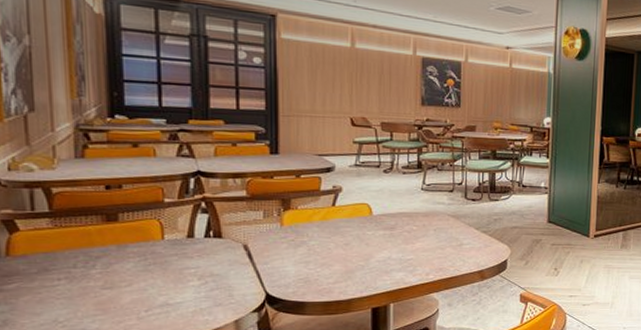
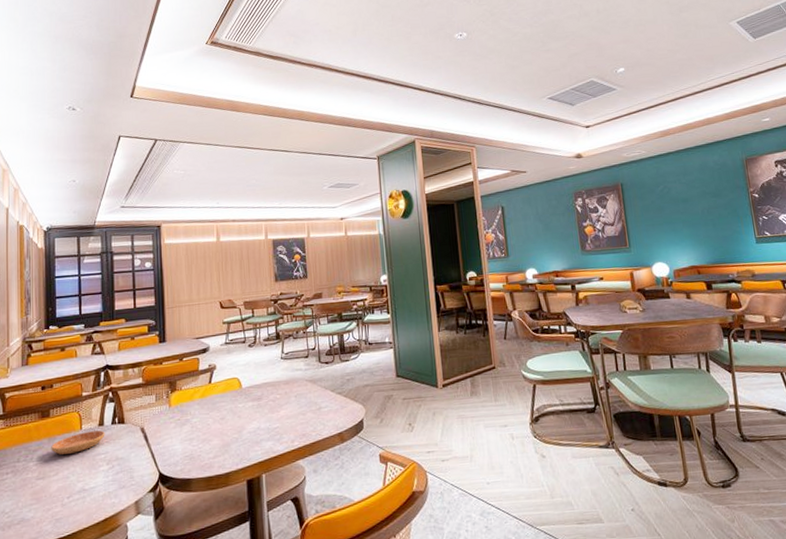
saucer: none [121,242,196,264] -> present [51,430,105,455]

